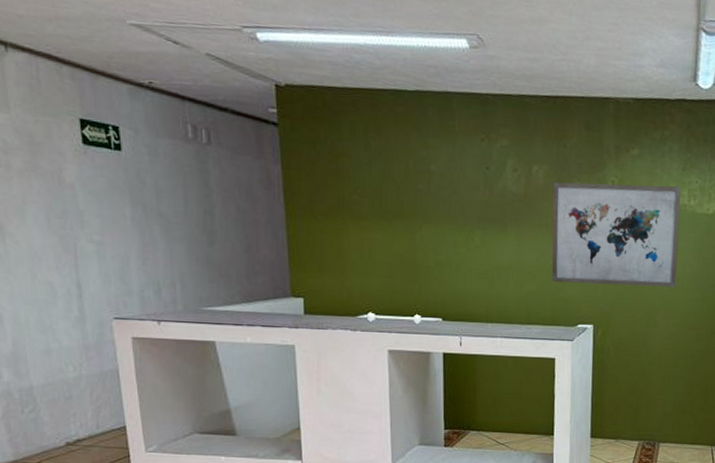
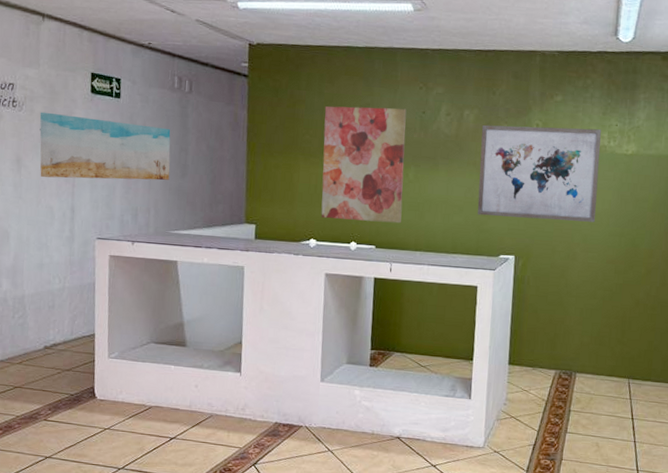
wall art: none [19,167,195,250] -> present [39,112,171,181]
wall art: none [373,160,470,293] -> present [321,106,407,224]

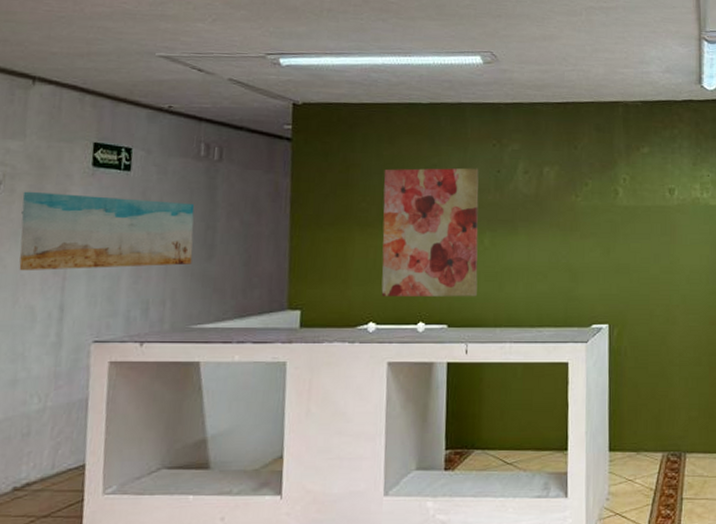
wall art: present [477,125,601,222] -> none [563,180,694,282]

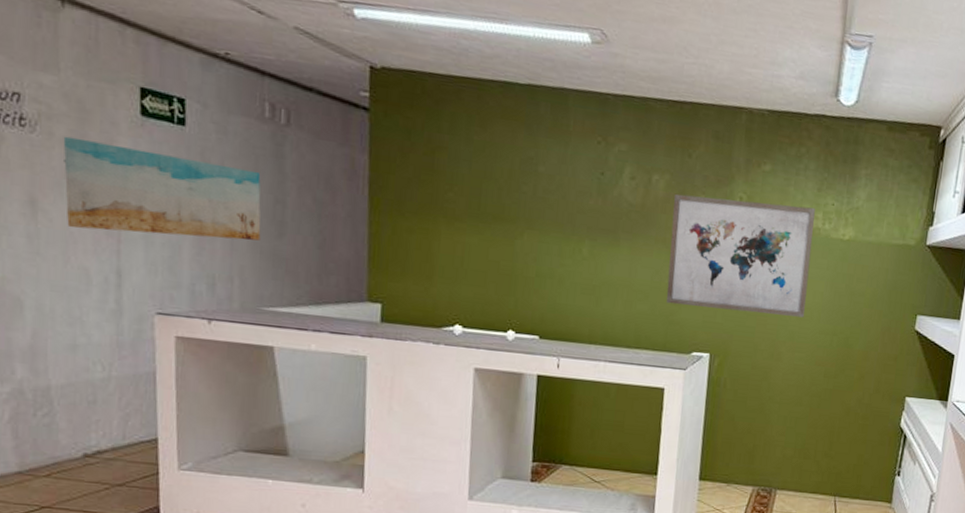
wall art: present [381,168,479,297] -> none [469,157,581,310]
wall art: none [563,180,694,282] -> present [666,194,815,318]

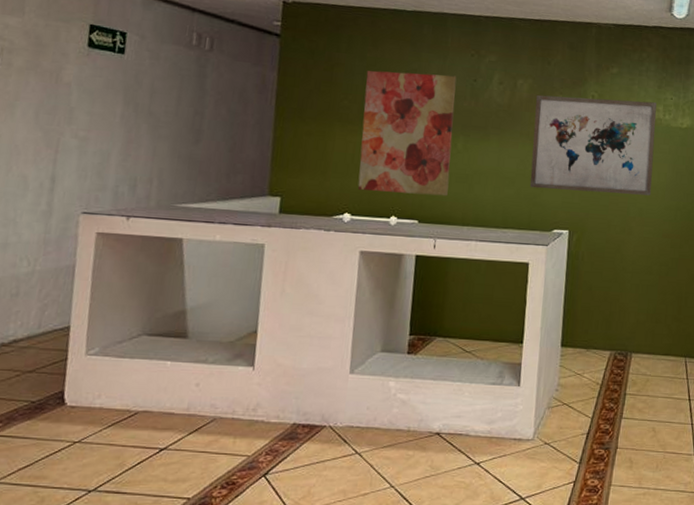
wall art: present [63,136,261,241] -> none [13,66,185,147]
wall art: none [469,157,581,310] -> present [357,70,457,196]

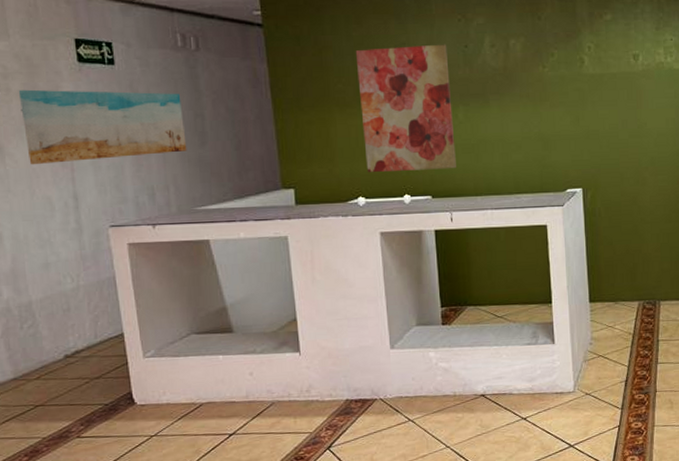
wall art: none [13,66,185,147] -> present [18,89,187,165]
wall art: present [529,95,657,196] -> none [530,46,662,150]

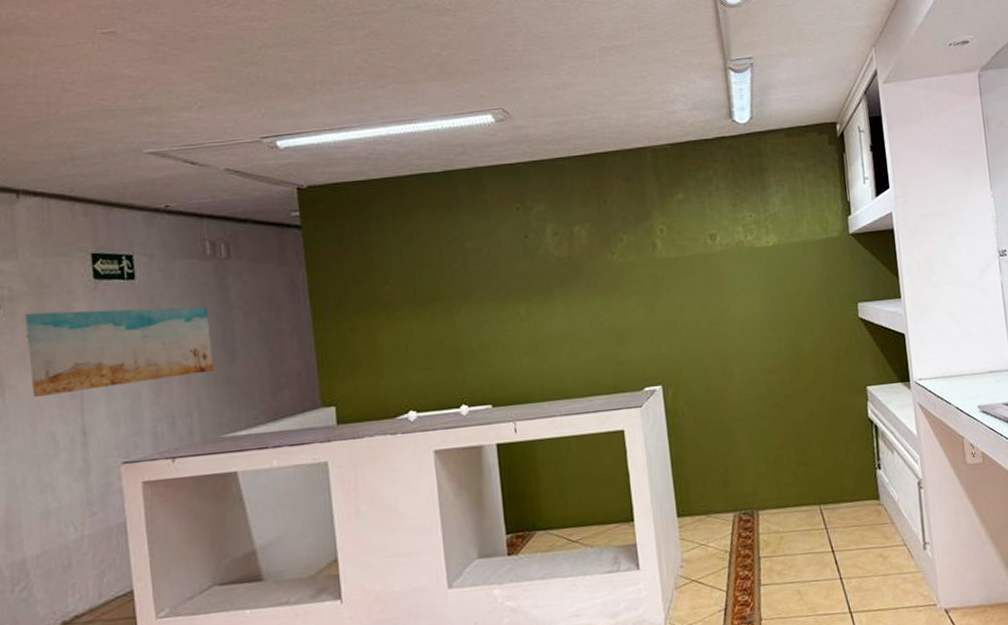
wall art: present [355,44,456,173] -> none [404,235,519,383]

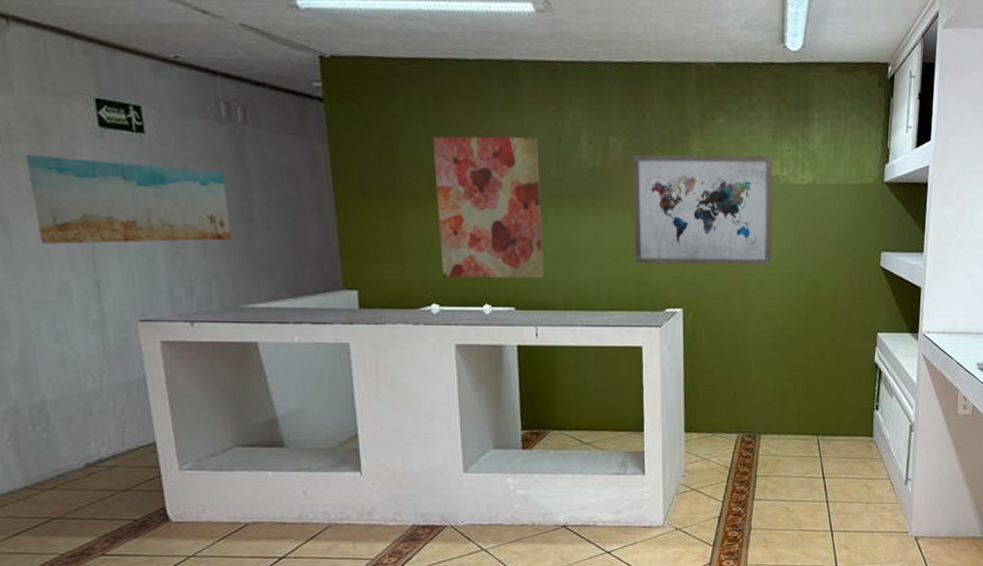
wall art: none [404,235,519,383] -> present [432,136,544,279]
wall art: none [597,224,748,345] -> present [632,154,773,265]

